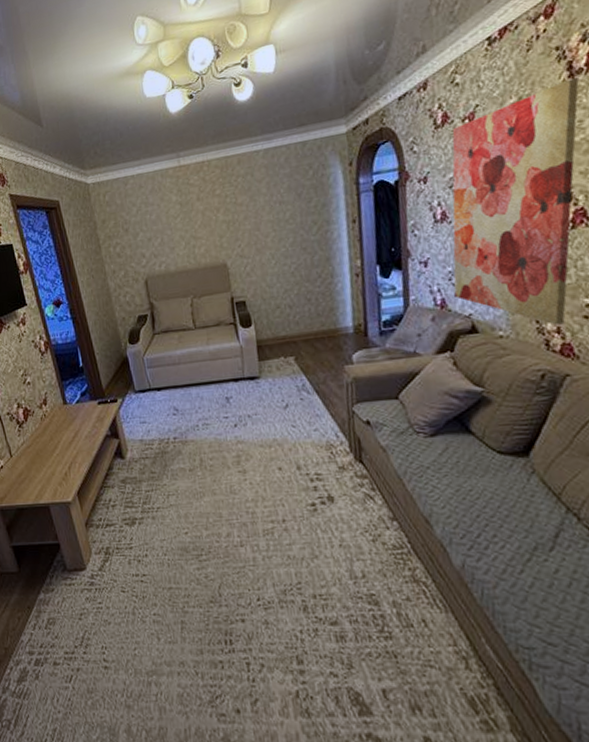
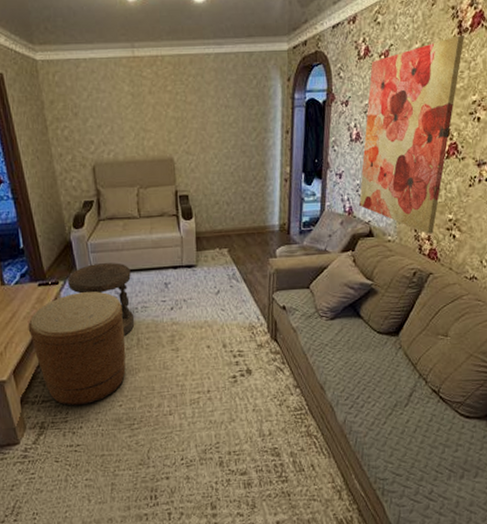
basket: none [89,408,190,531] -> present [28,291,126,406]
stool: none [125,377,197,456] -> present [67,263,135,336]

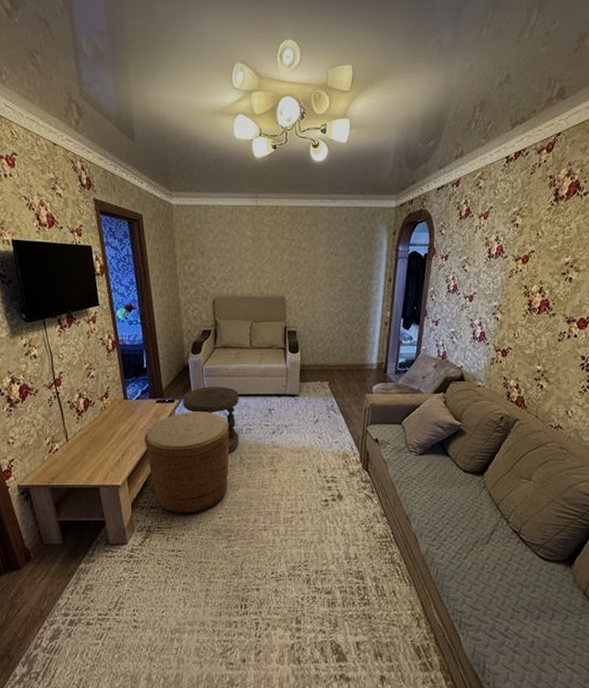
wall art: present [359,35,464,234] -> none [453,202,560,383]

